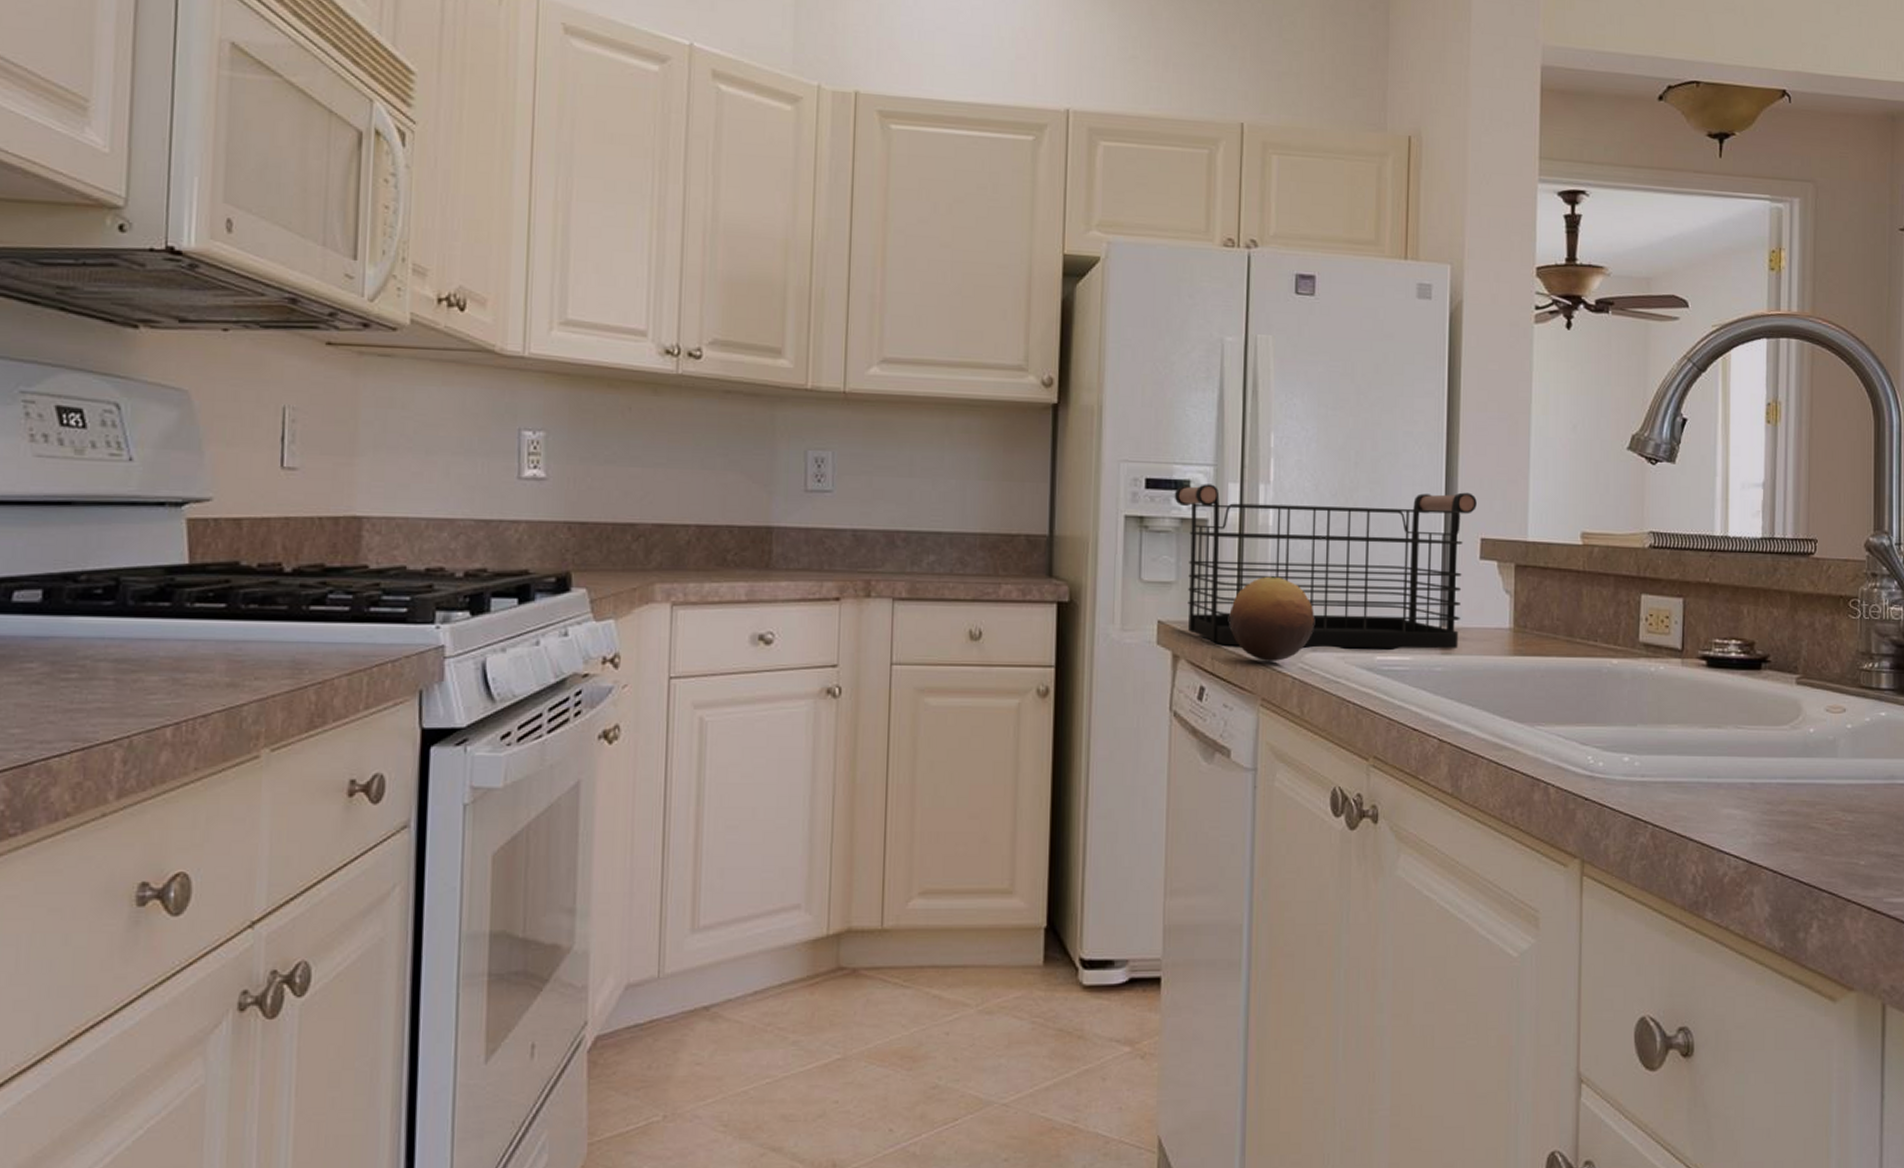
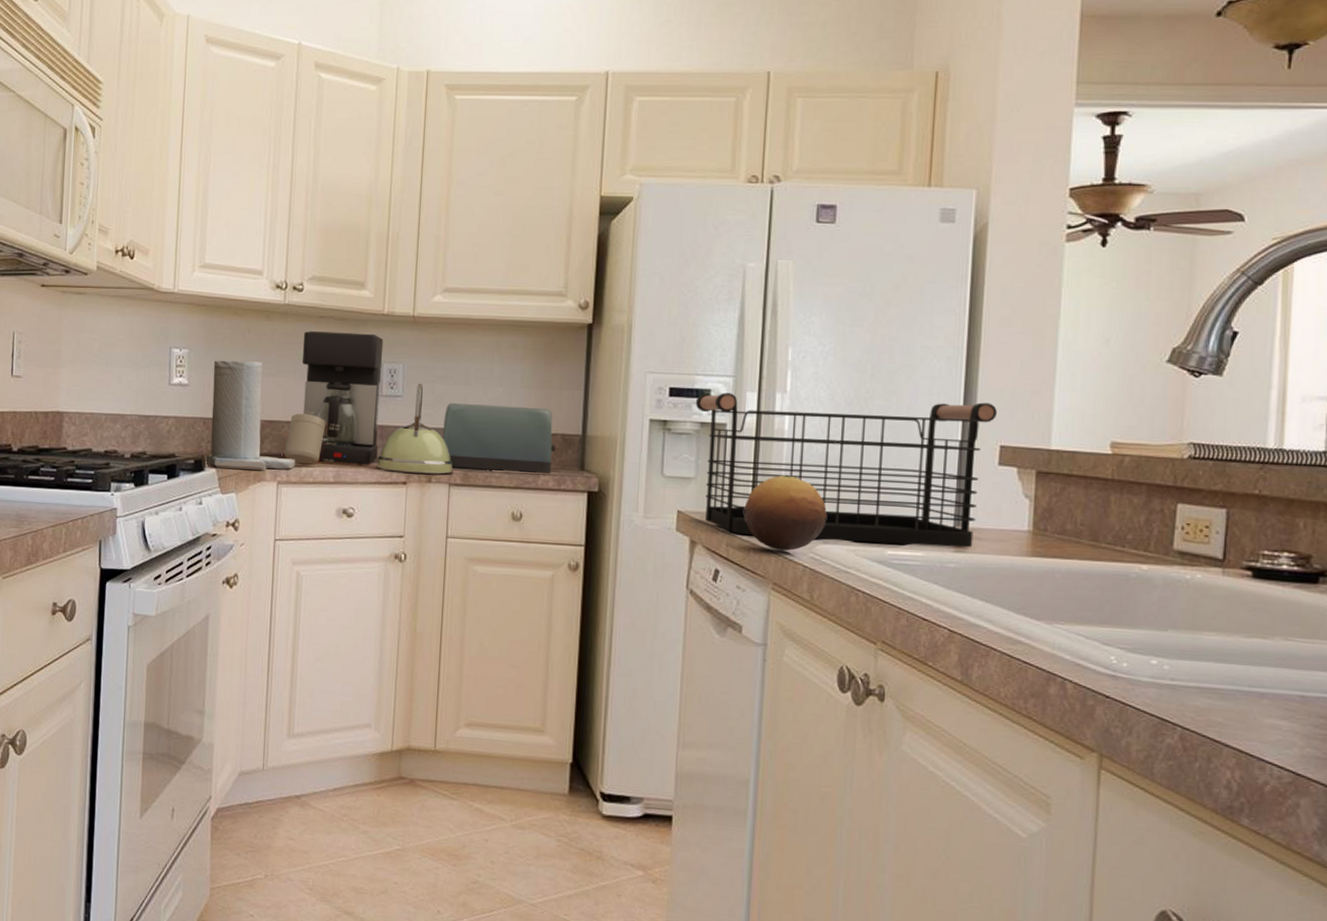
paper towel: none [572,446,696,590] -> present [206,360,296,471]
canister: none [663,510,753,582] -> present [272,410,340,467]
coffee maker: none [701,409,807,578] -> present [302,331,384,465]
kettle: none [800,476,897,588] -> present [375,384,453,475]
toaster: none [884,498,1019,583] -> present [443,402,555,475]

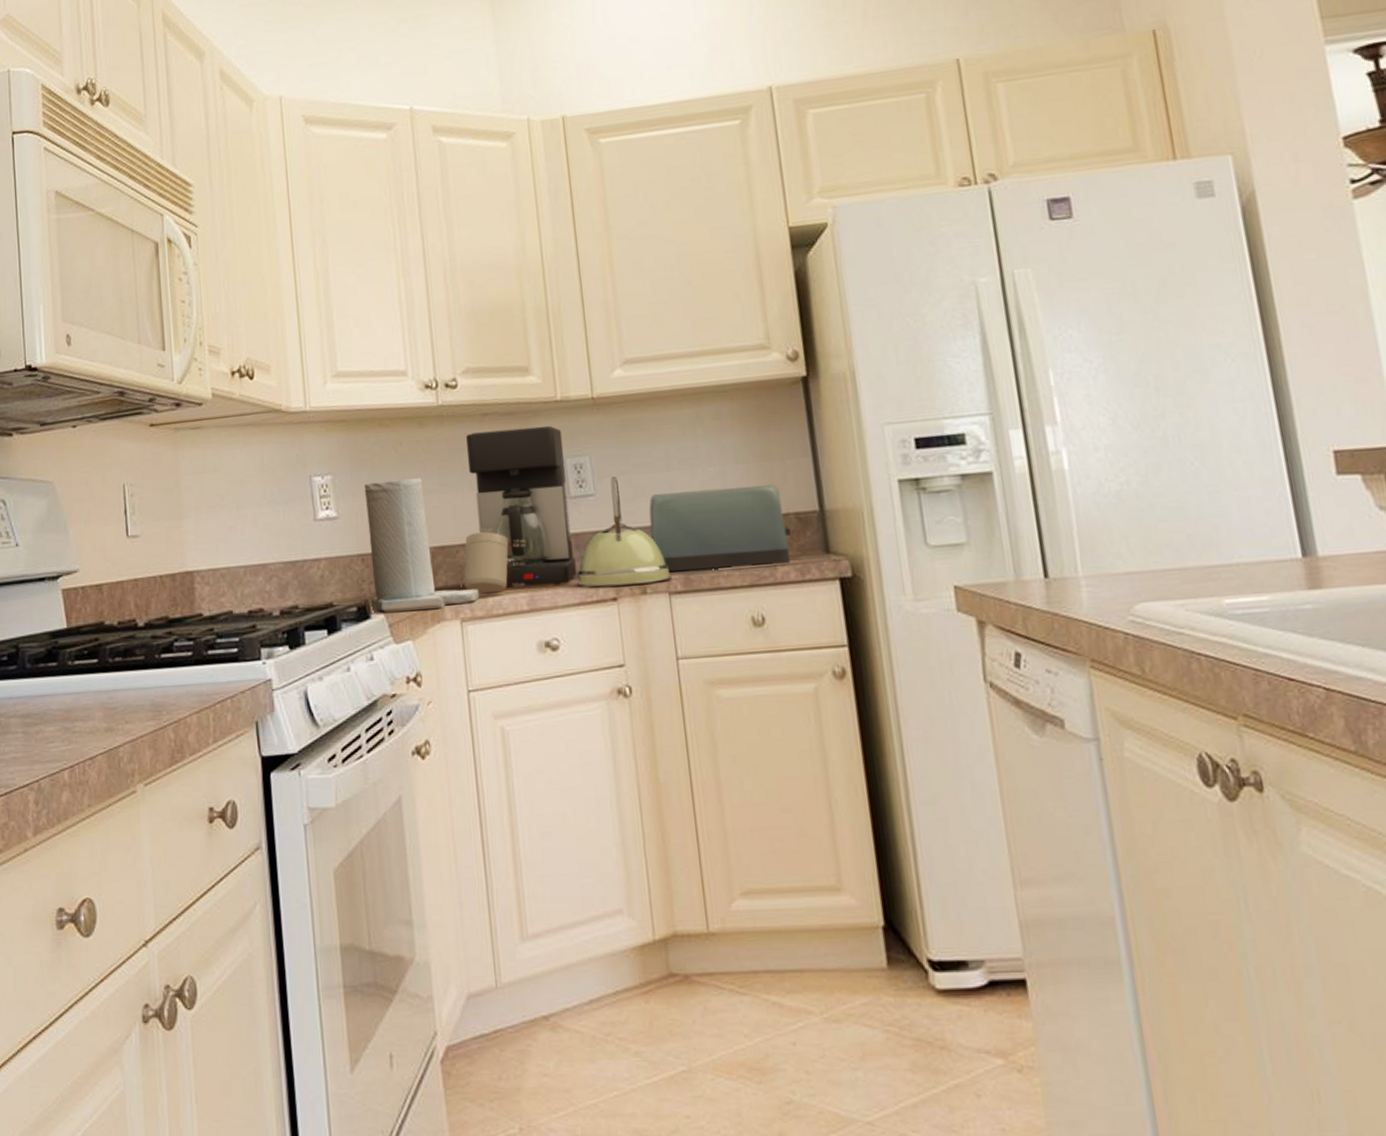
dish rack: present [695,392,997,548] -> none [949,401,1329,605]
fruit: present [744,475,827,551] -> none [1035,523,1140,618]

